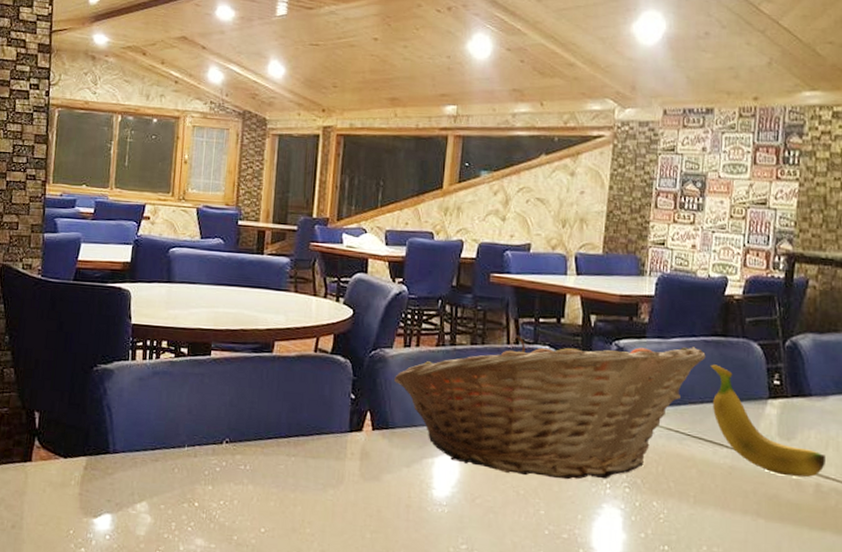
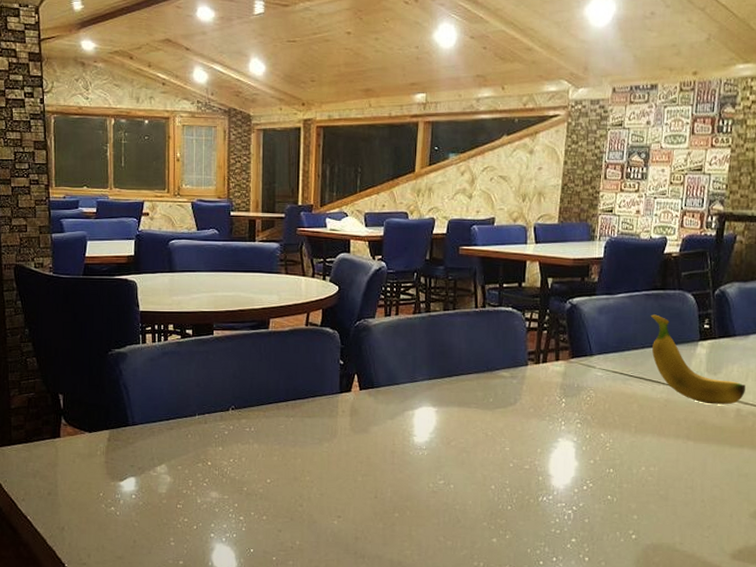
fruit basket: present [393,335,706,480] -> none [376,300,647,420]

